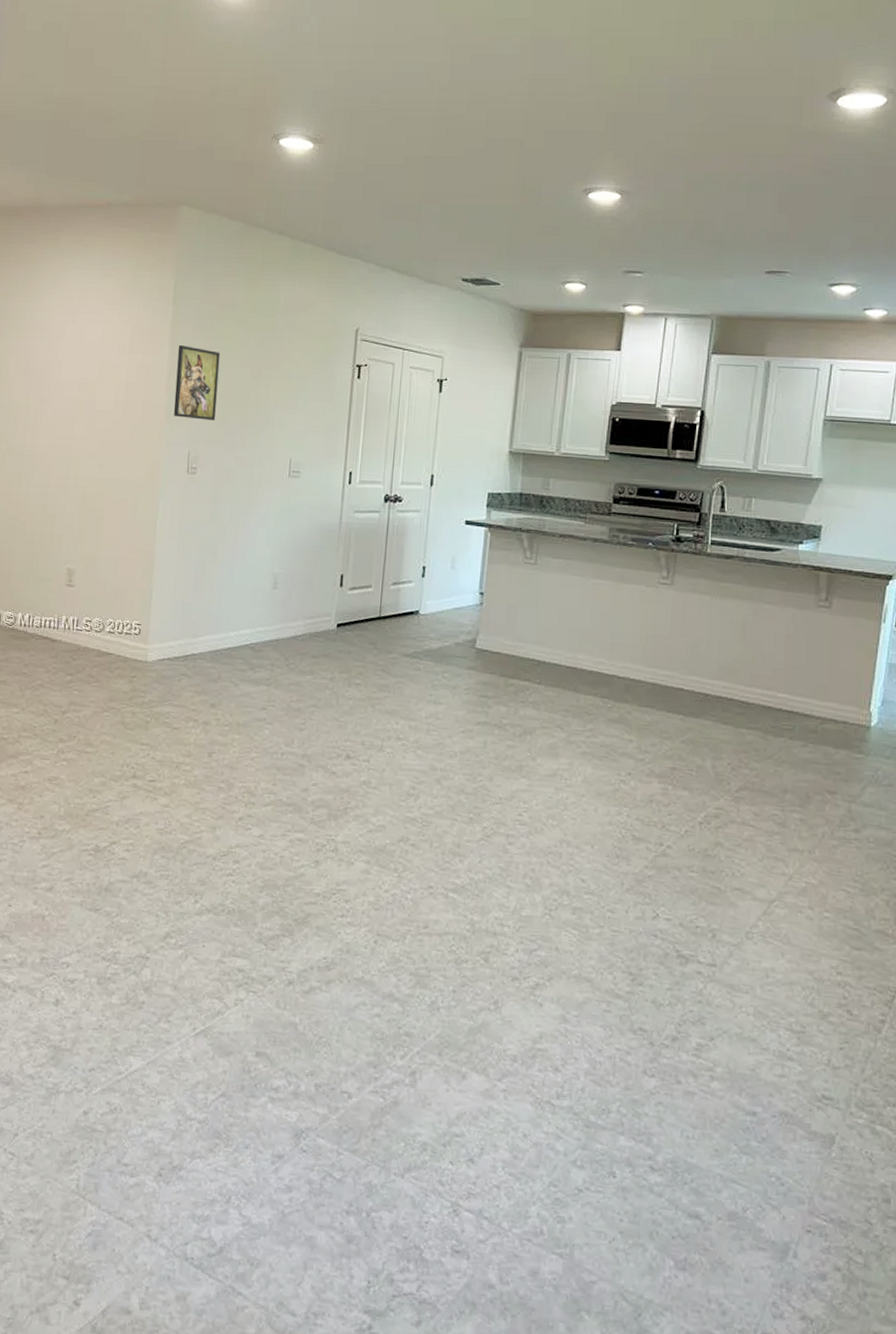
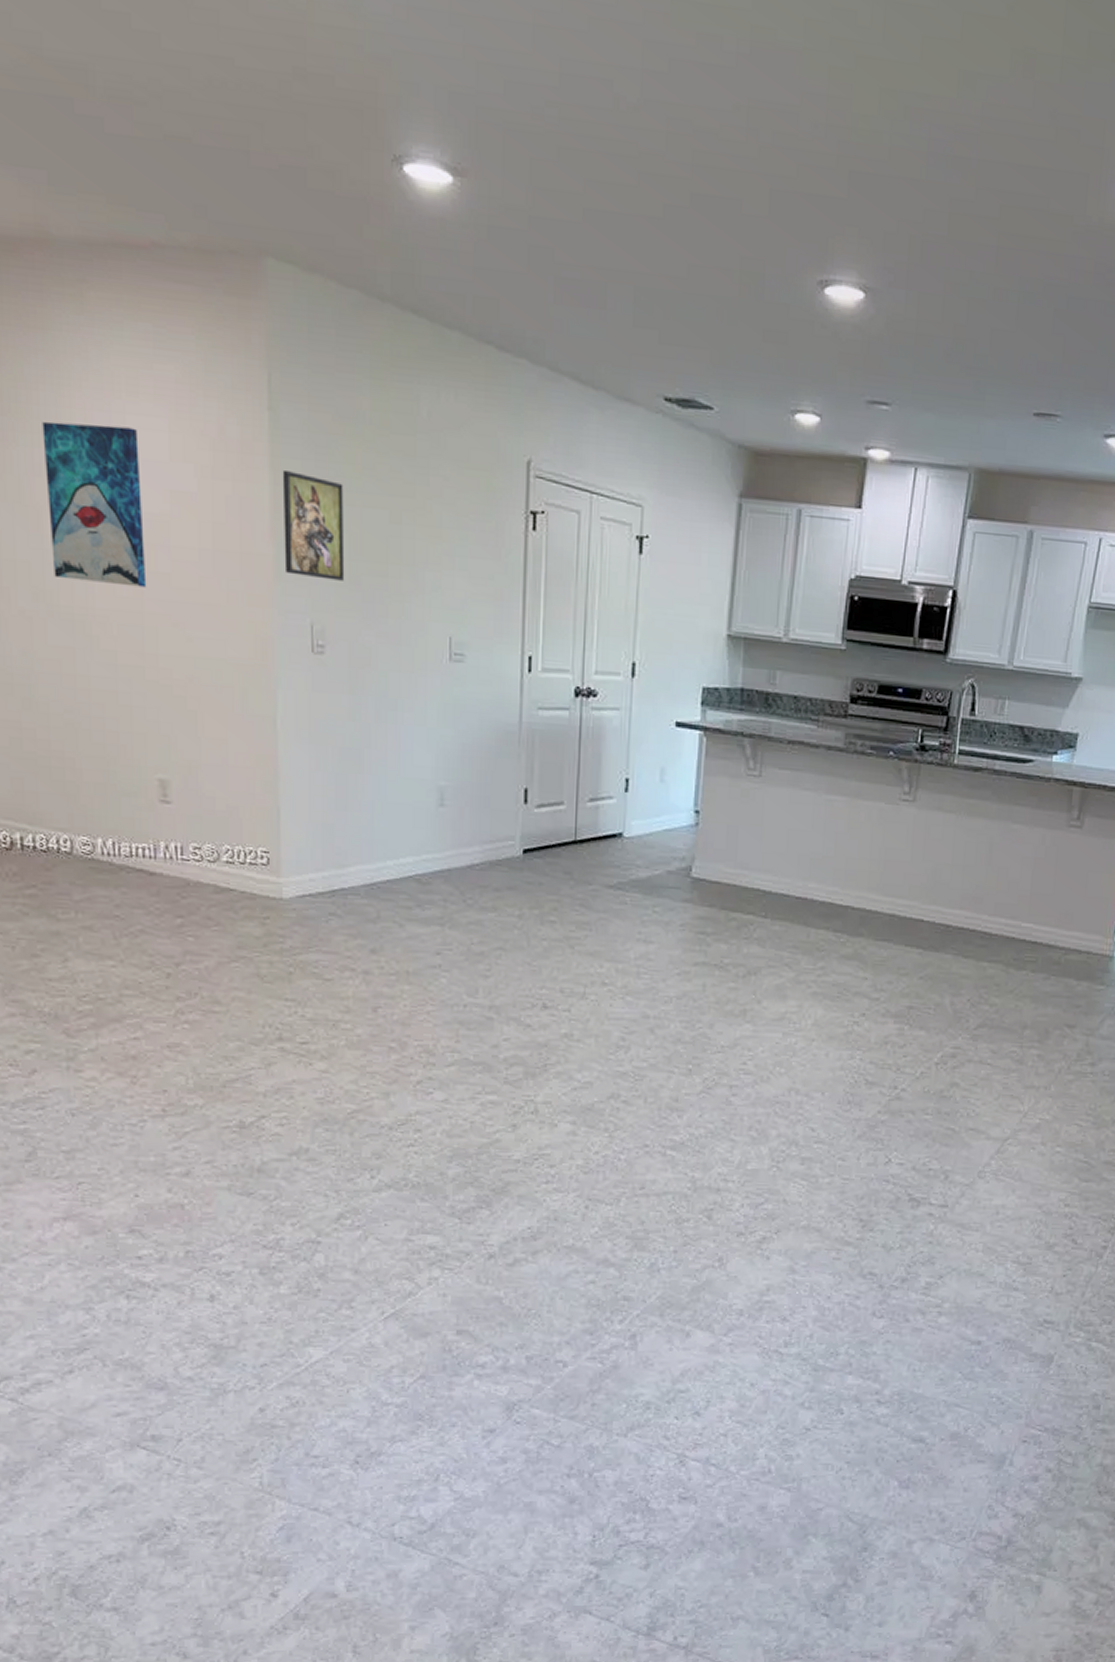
wall art: none [15,321,83,430] -> present [42,421,147,588]

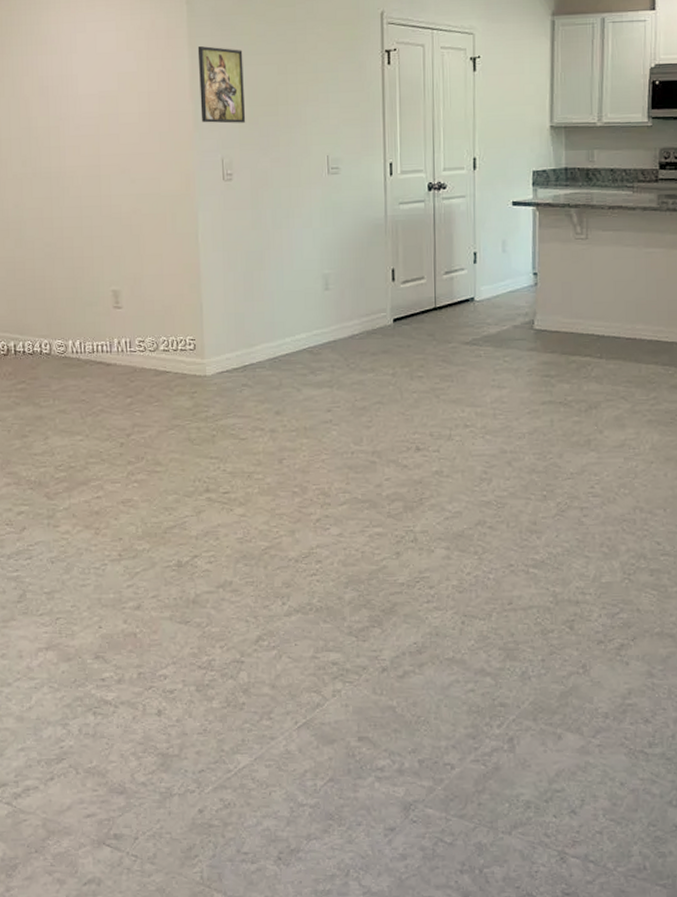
wall art: present [42,421,147,588] -> none [29,31,102,148]

